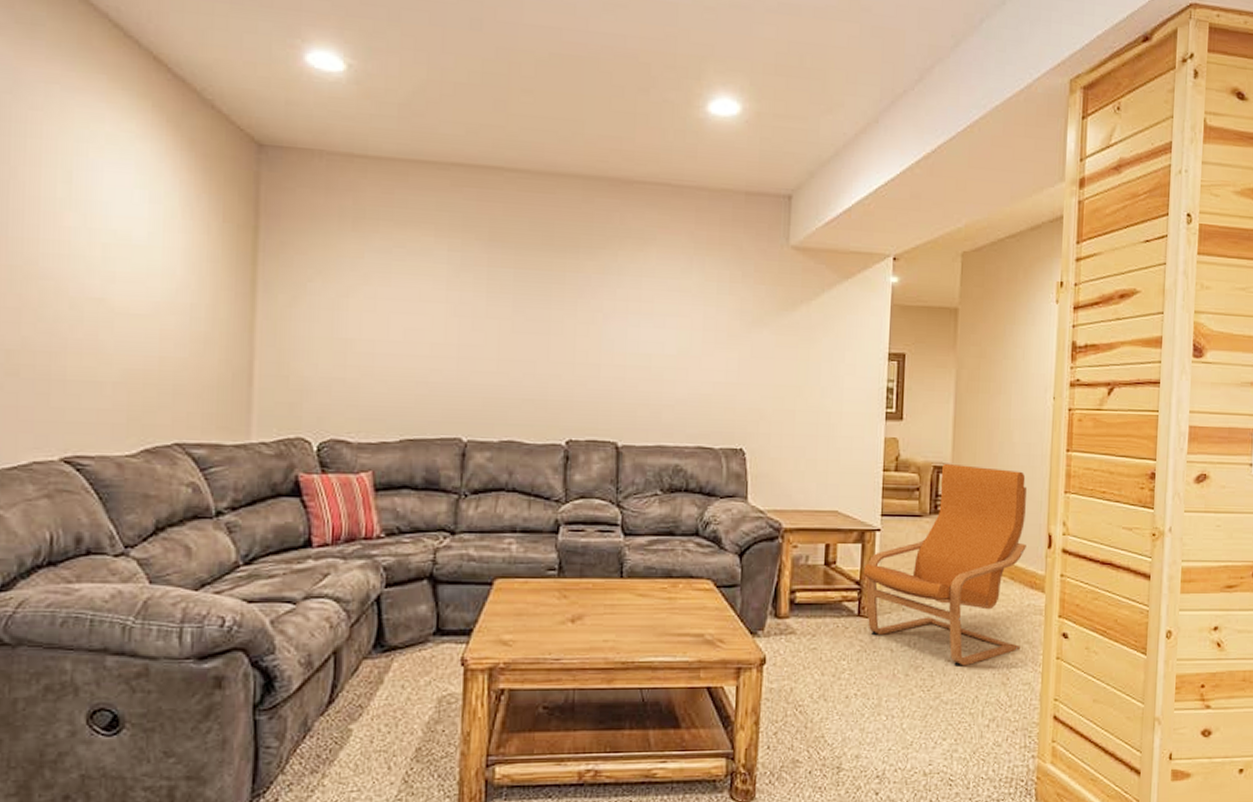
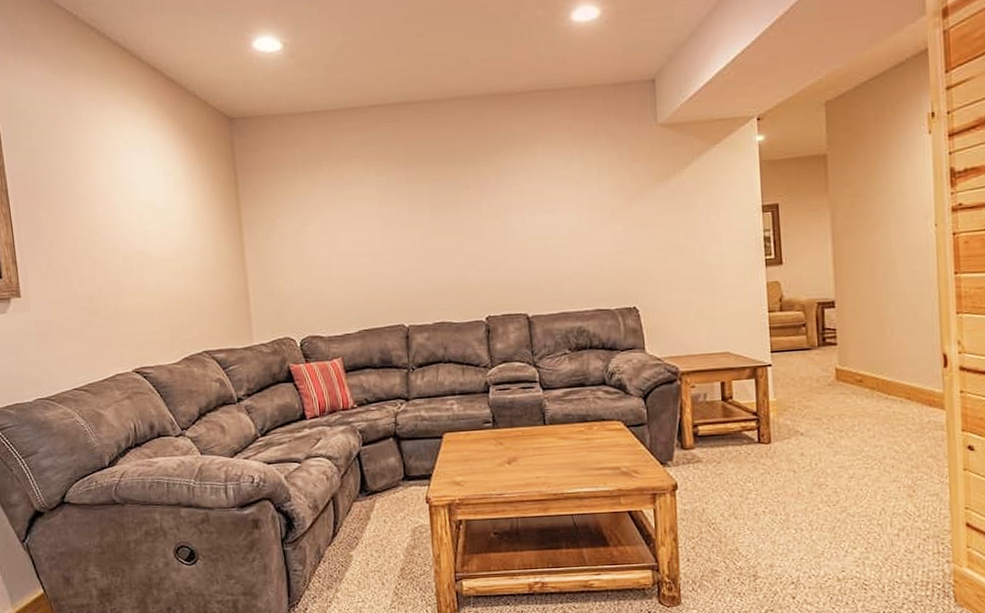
armchair: present [863,463,1026,666] -> none [759,298,924,482]

